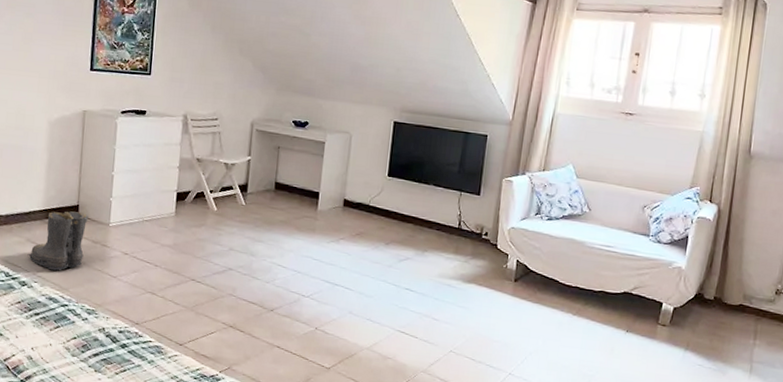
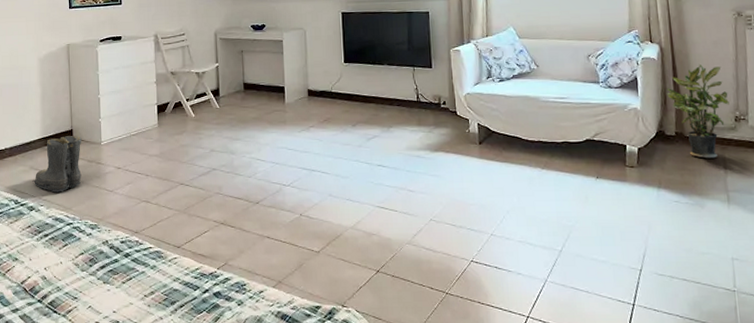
potted plant: none [714,231,775,328] -> present [667,63,729,159]

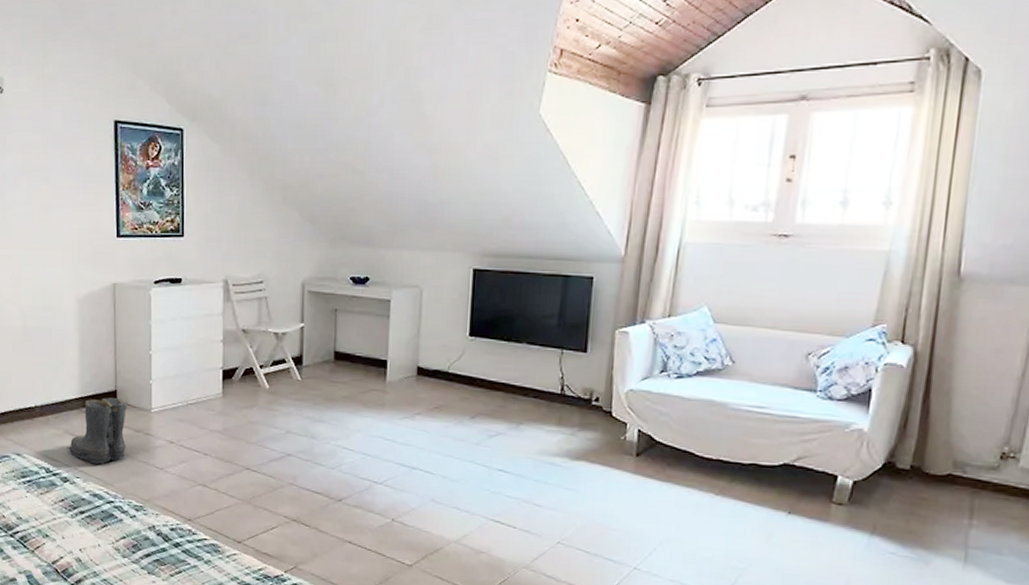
potted plant: present [667,63,729,159] -> none [910,377,999,504]

